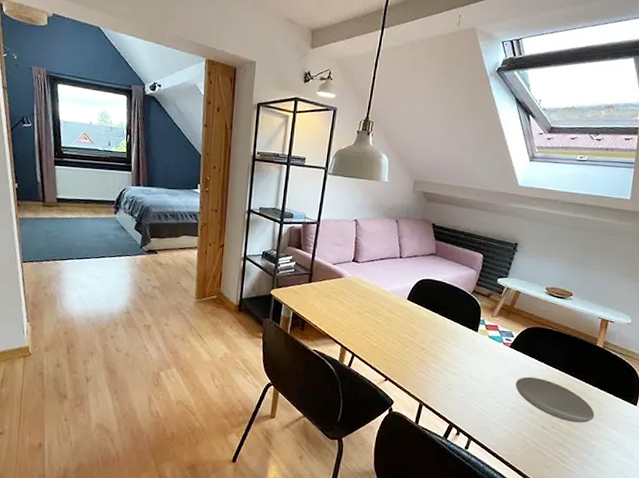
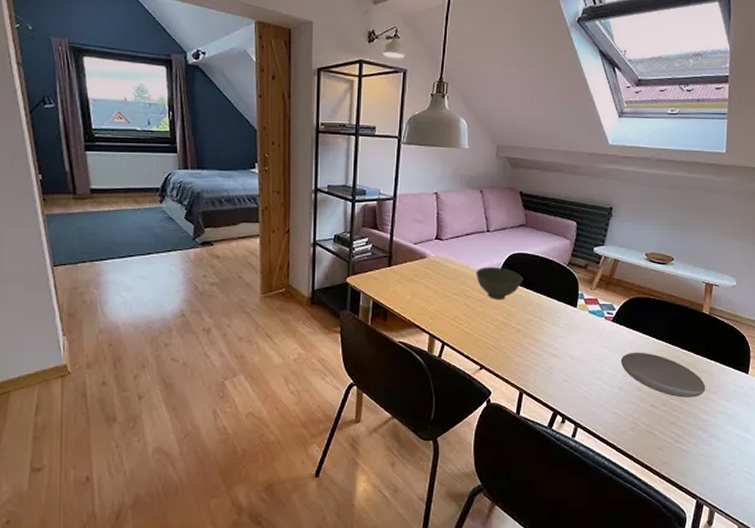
bowl: none [387,289,430,320] -> present [476,266,523,299]

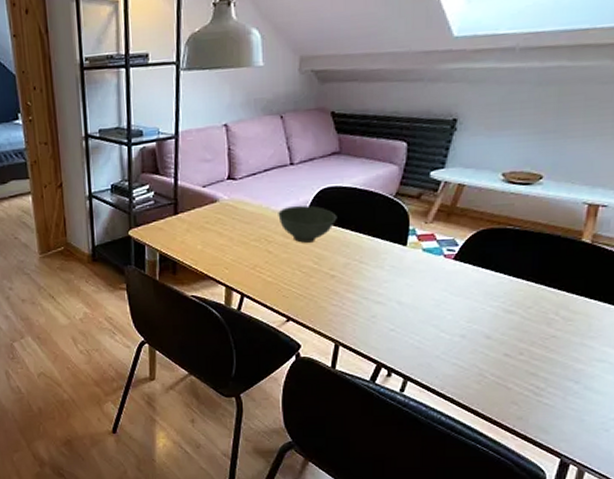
plate: present [620,352,706,398] -> none [464,293,581,345]

